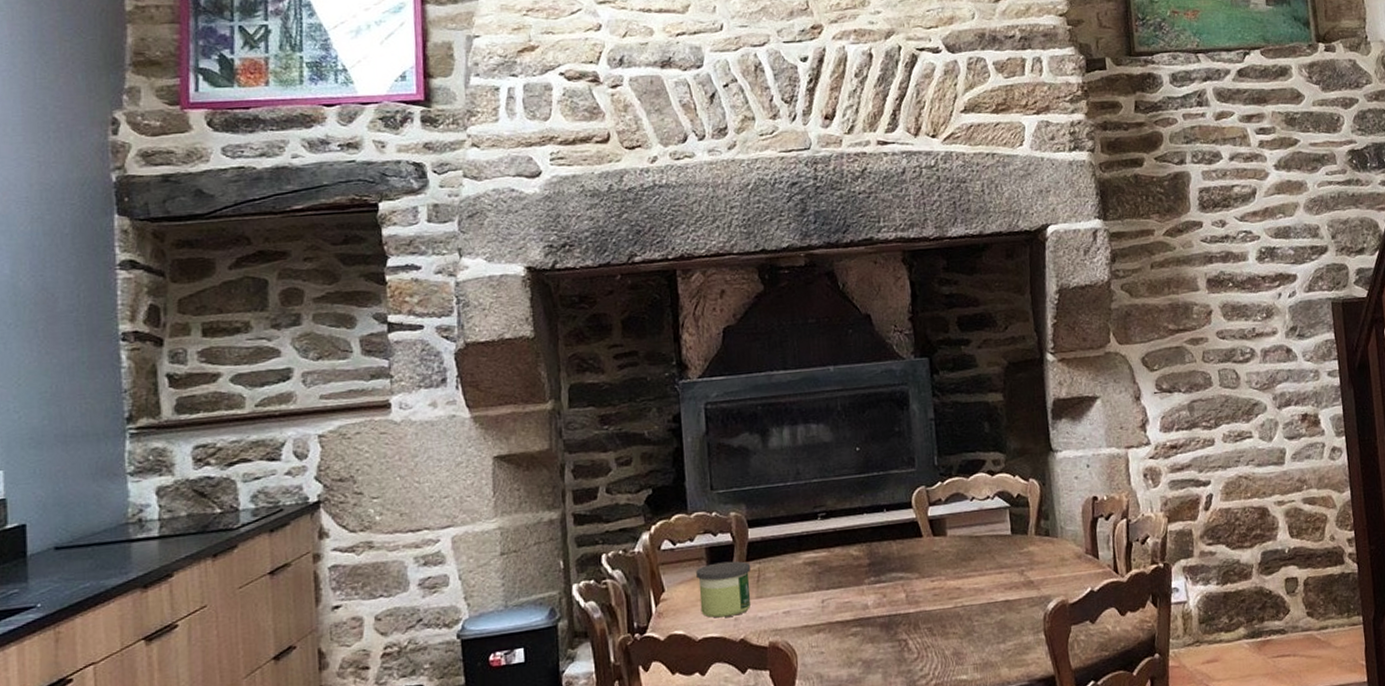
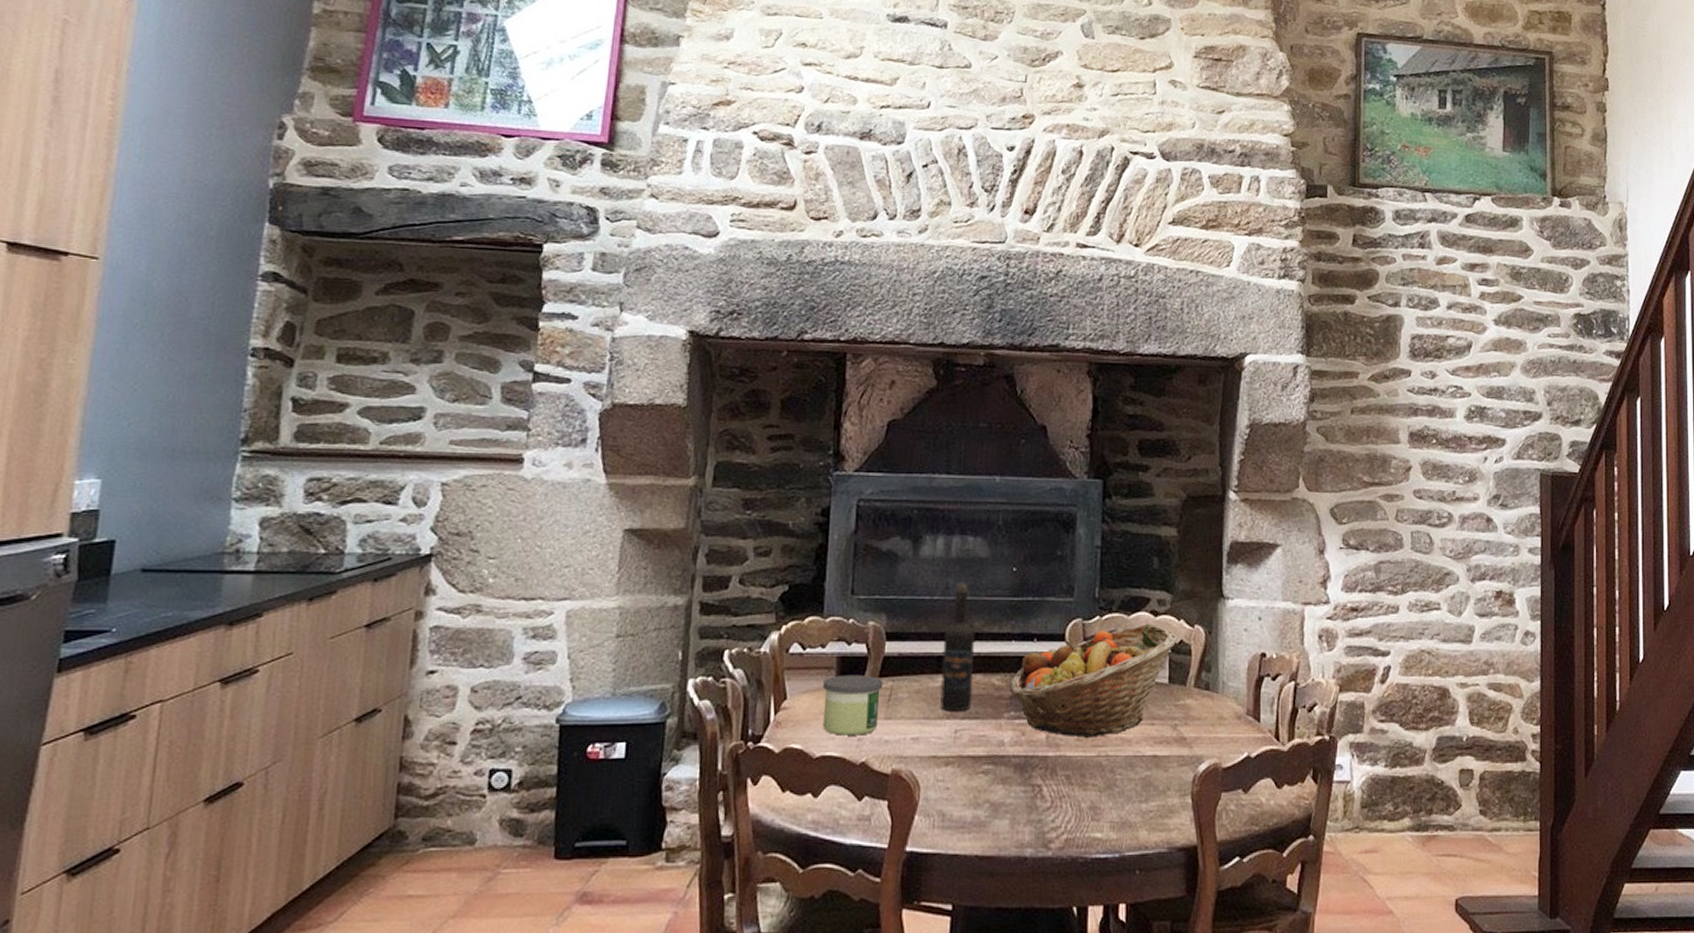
wine bottle: none [800,467,834,584] -> present [940,583,975,711]
fruit basket: none [867,483,1015,593] -> present [1010,623,1178,738]

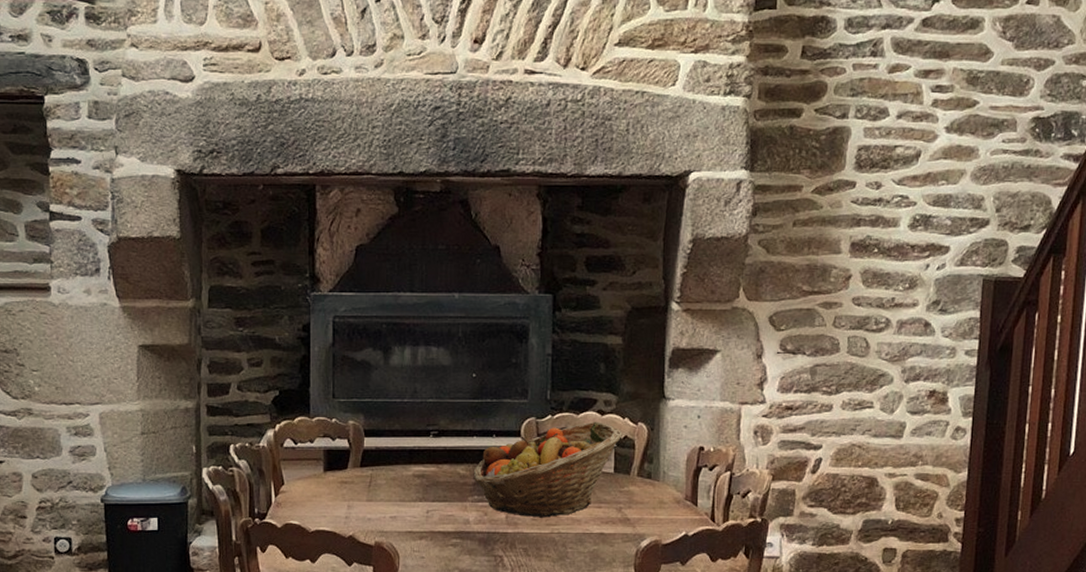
candle: present [822,675,884,736] -> none [314,465,364,514]
wine bottle: present [940,583,975,711] -> none [413,387,441,495]

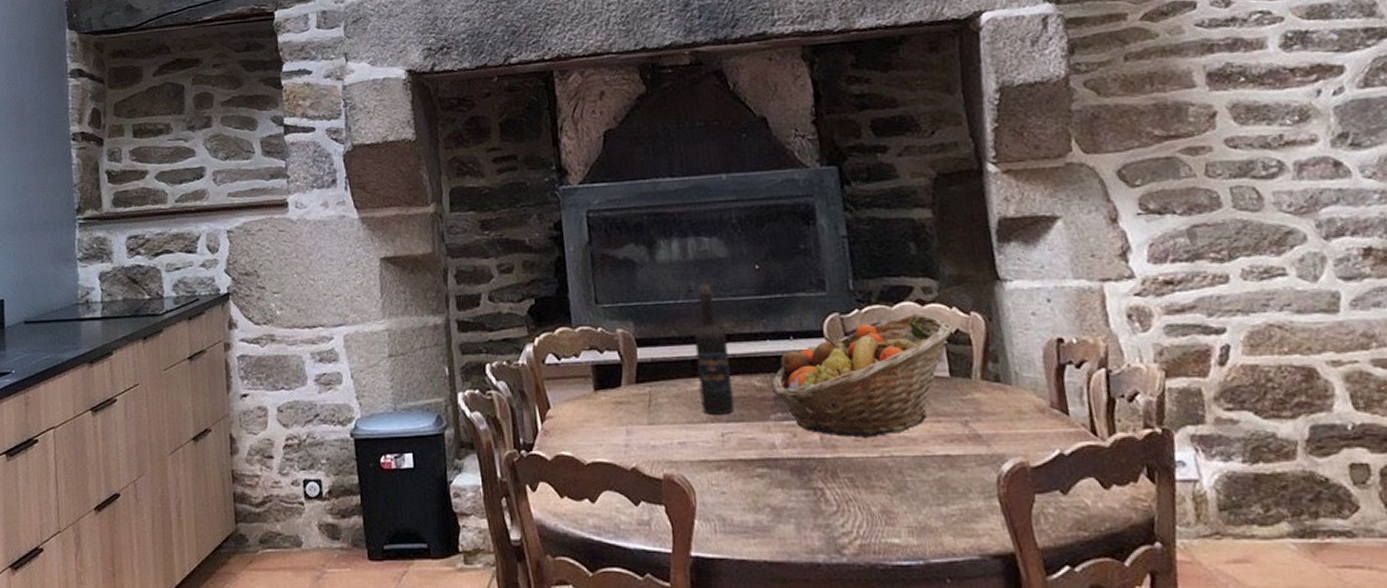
wine bottle: none [413,387,441,495] -> present [694,284,735,415]

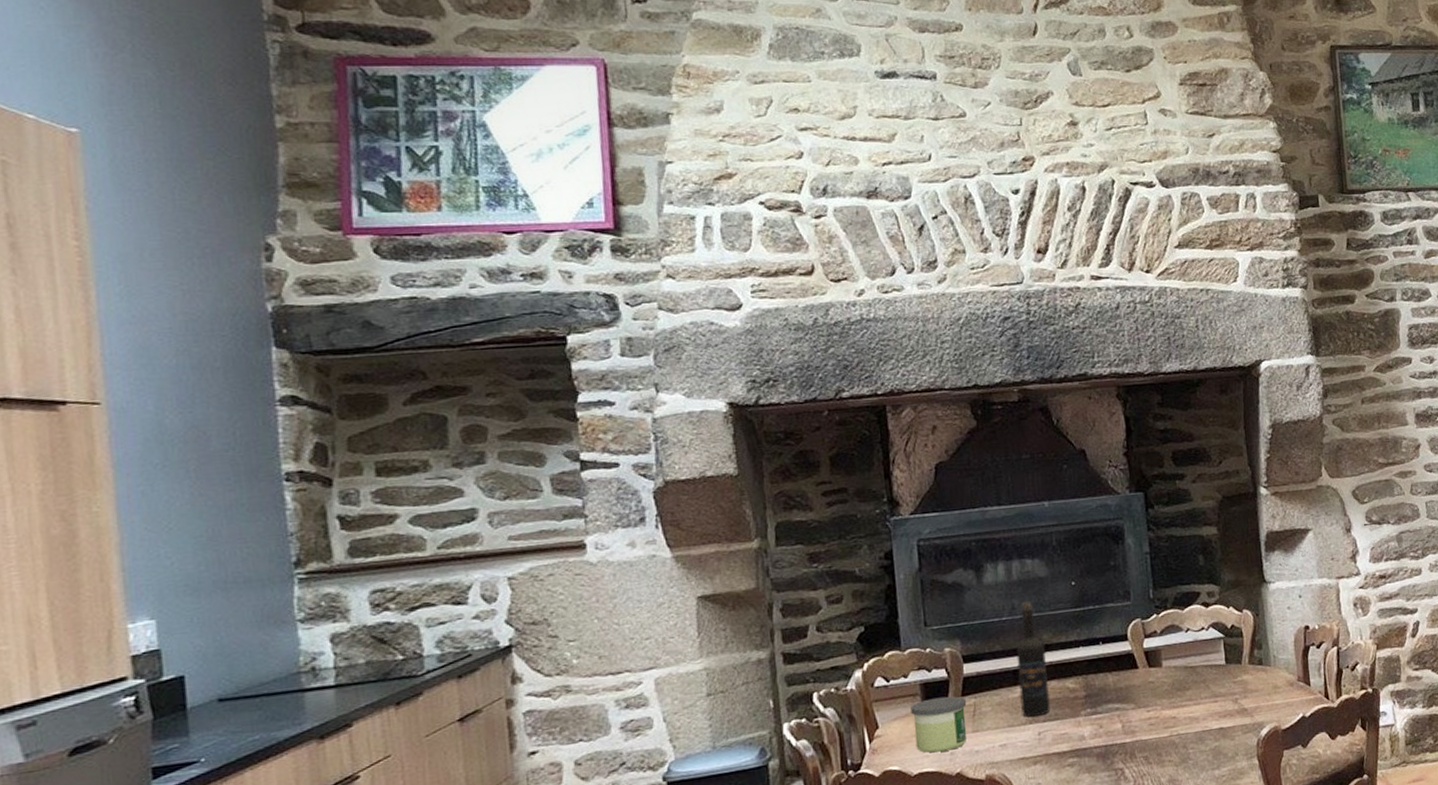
candle: none [582,381,643,442] -> present [910,696,967,753]
fruit basket: present [772,313,953,438] -> none [1083,614,1229,723]

